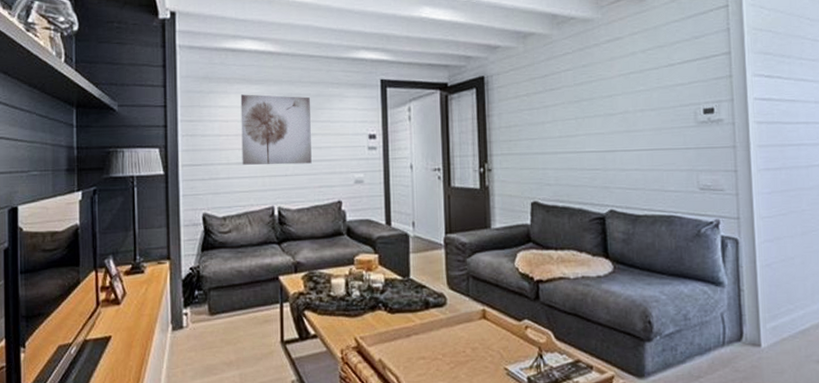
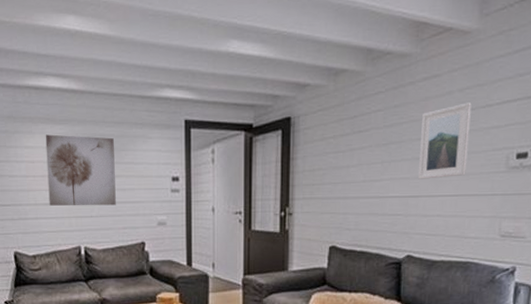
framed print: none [610,62,658,134] -> present [418,102,472,179]

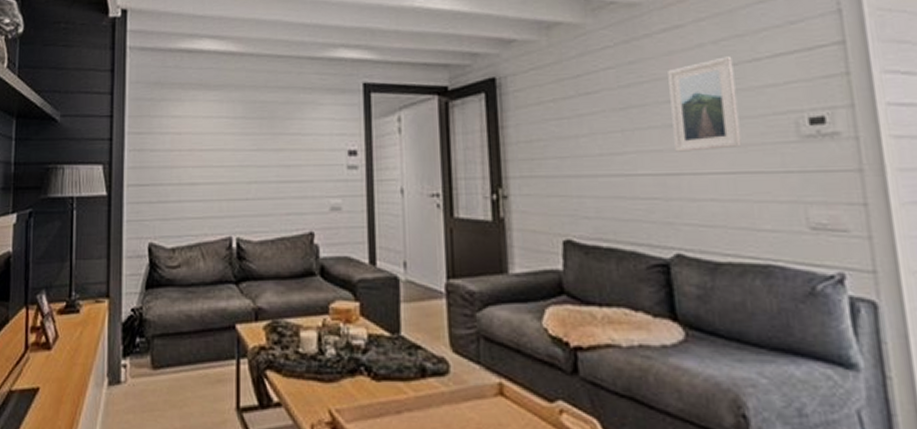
wall art: present [45,134,116,206] -> none [196,101,278,187]

